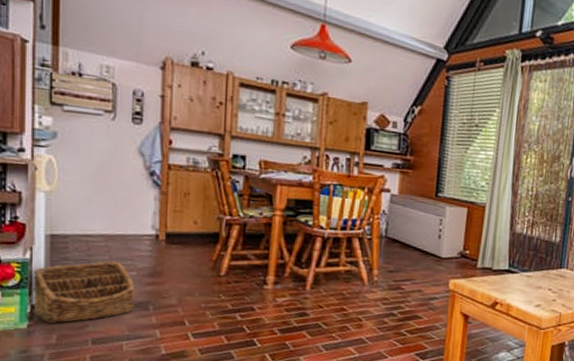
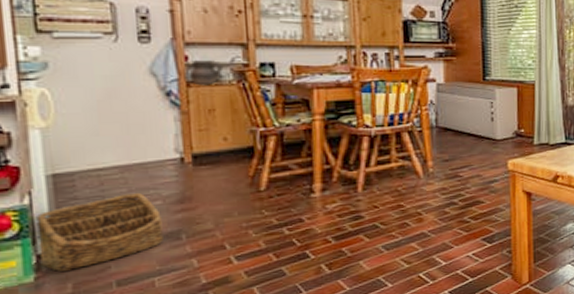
ceramic jug: none [171,145,202,171] -> present [189,60,224,86]

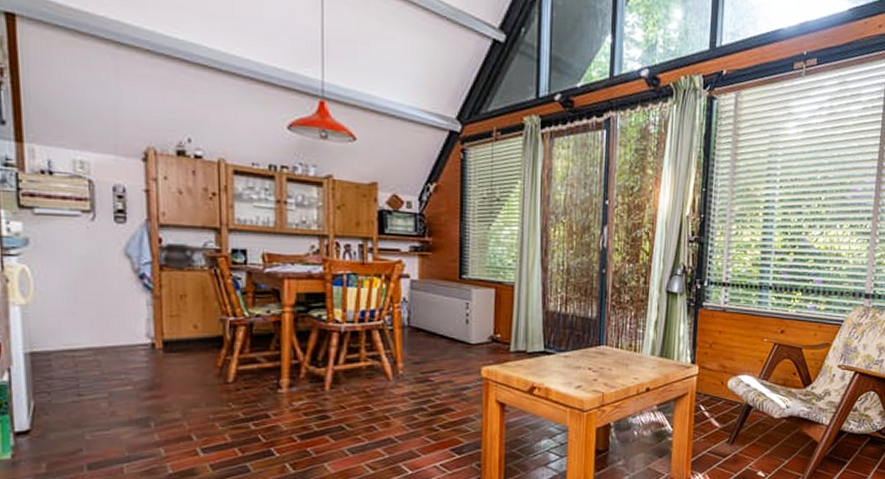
basket: present [36,192,163,273] -> none [14,376,133,452]

